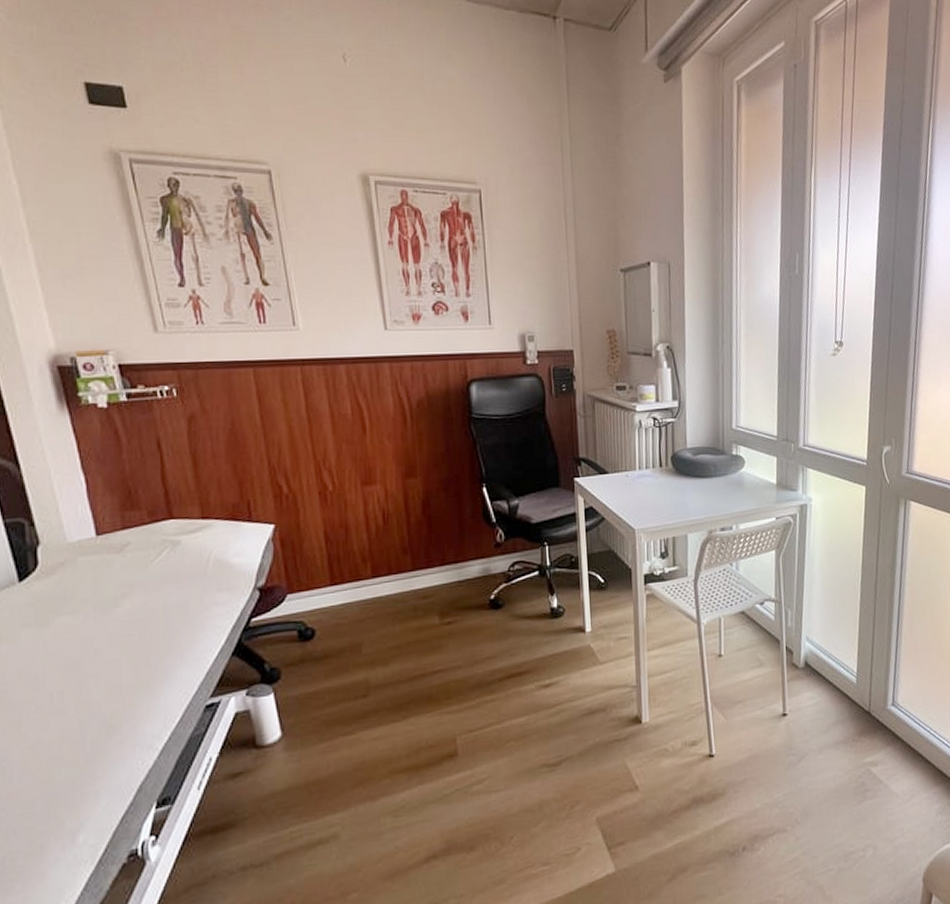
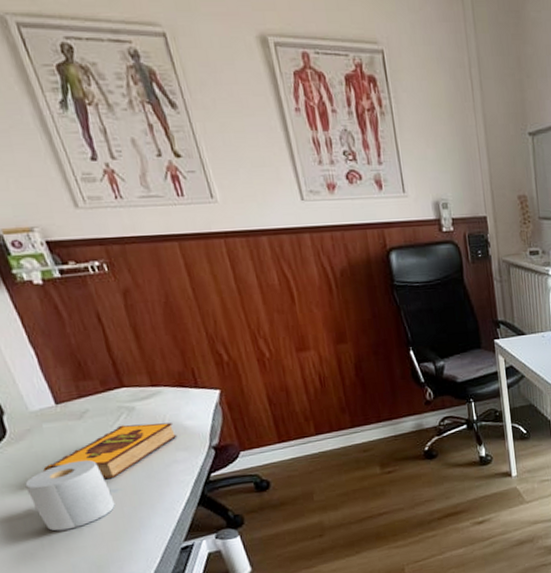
paper towel roll: none [46,598,141,681] -> present [25,460,115,532]
hardback book: none [69,559,221,621] -> present [43,422,178,479]

